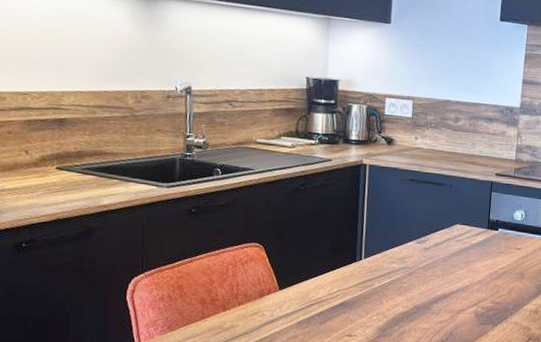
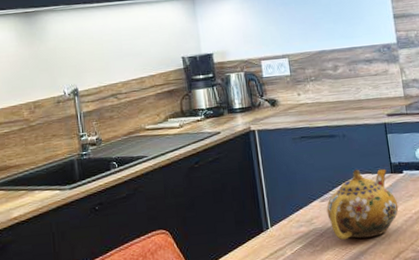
teapot: none [420,219,488,284] -> present [326,168,399,240]

